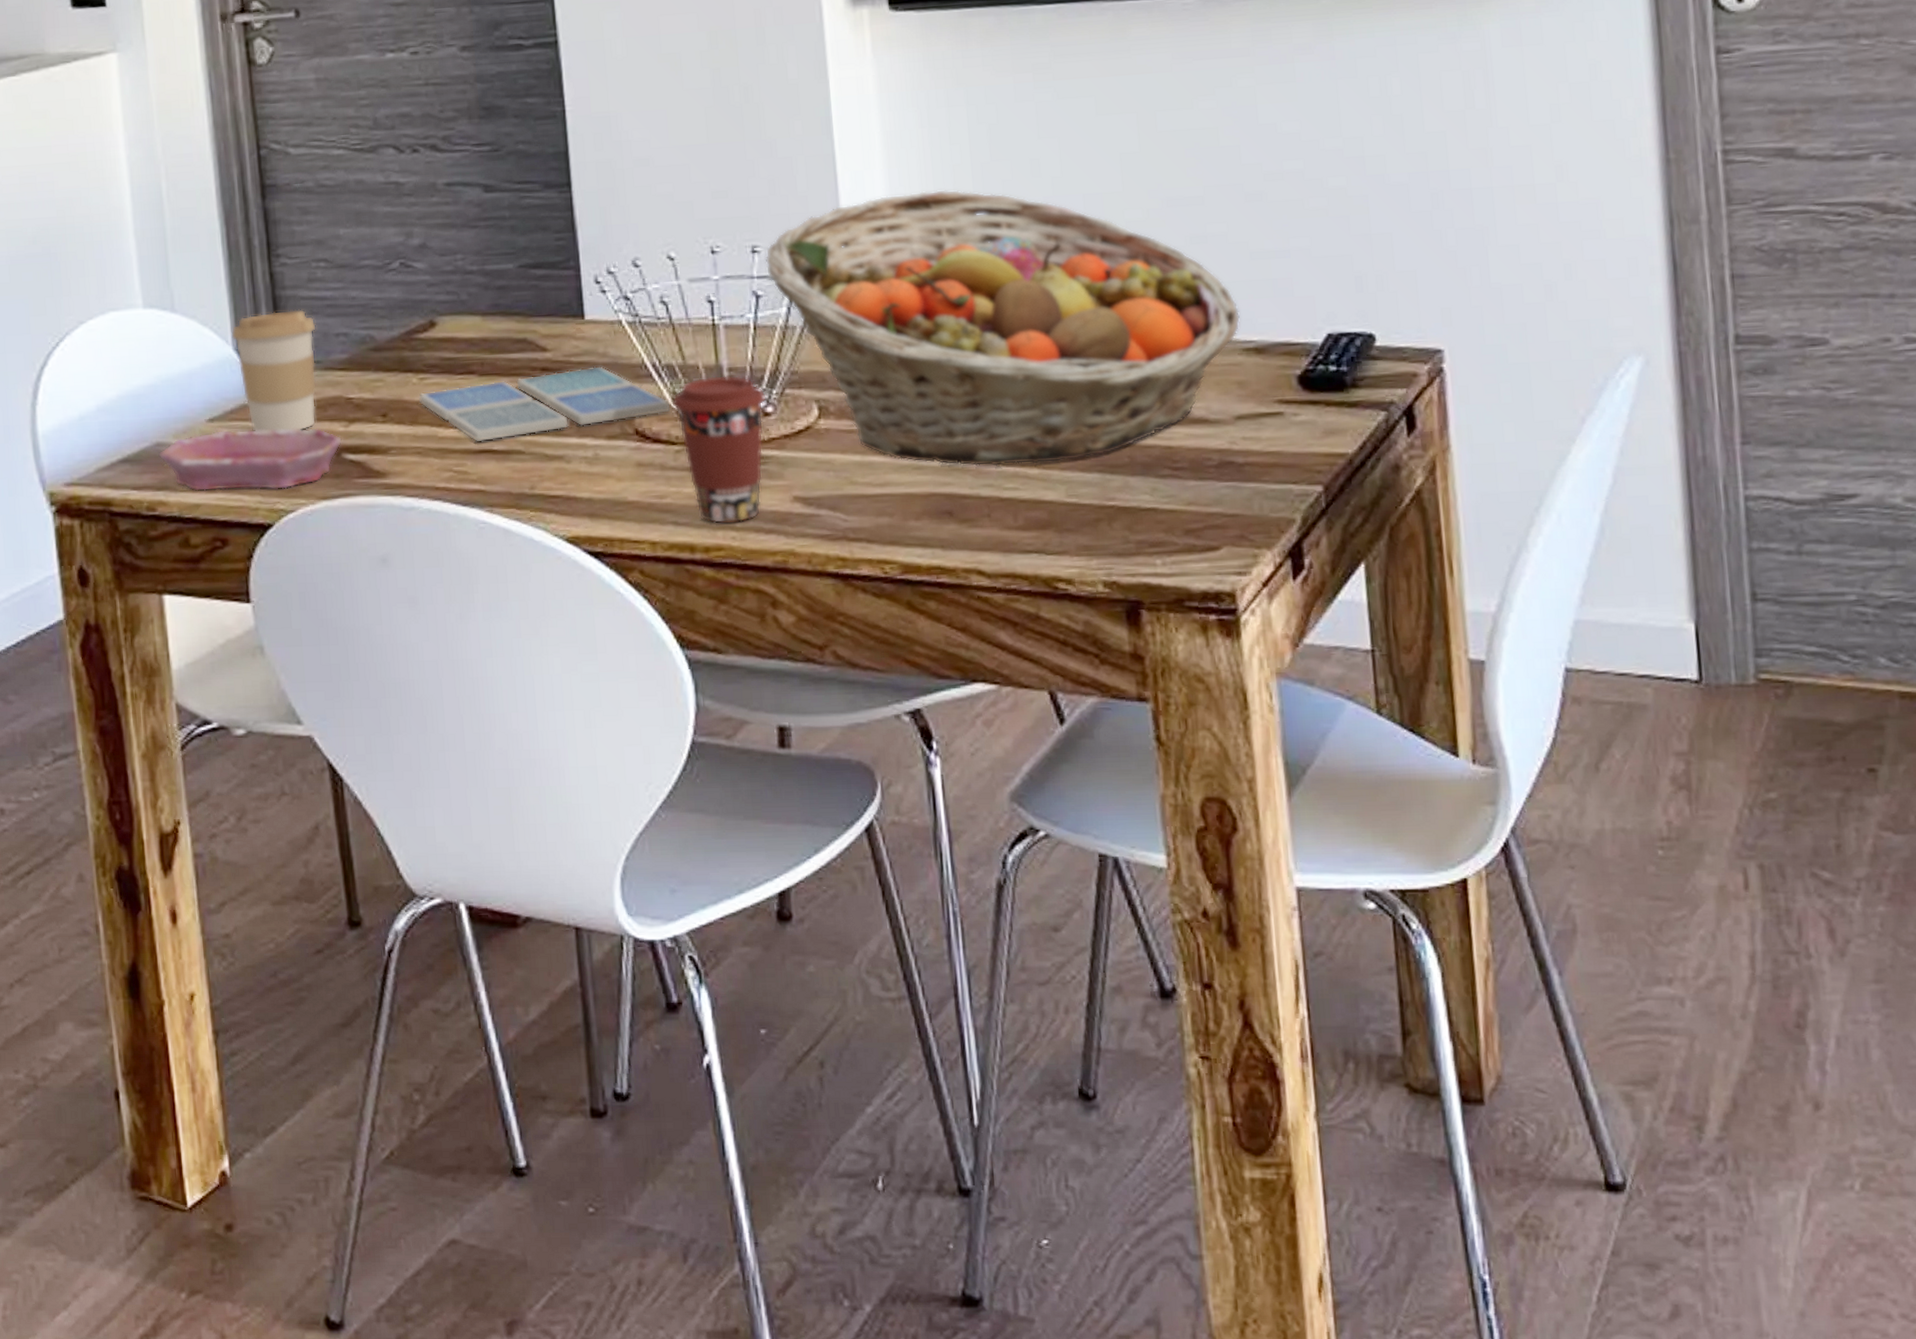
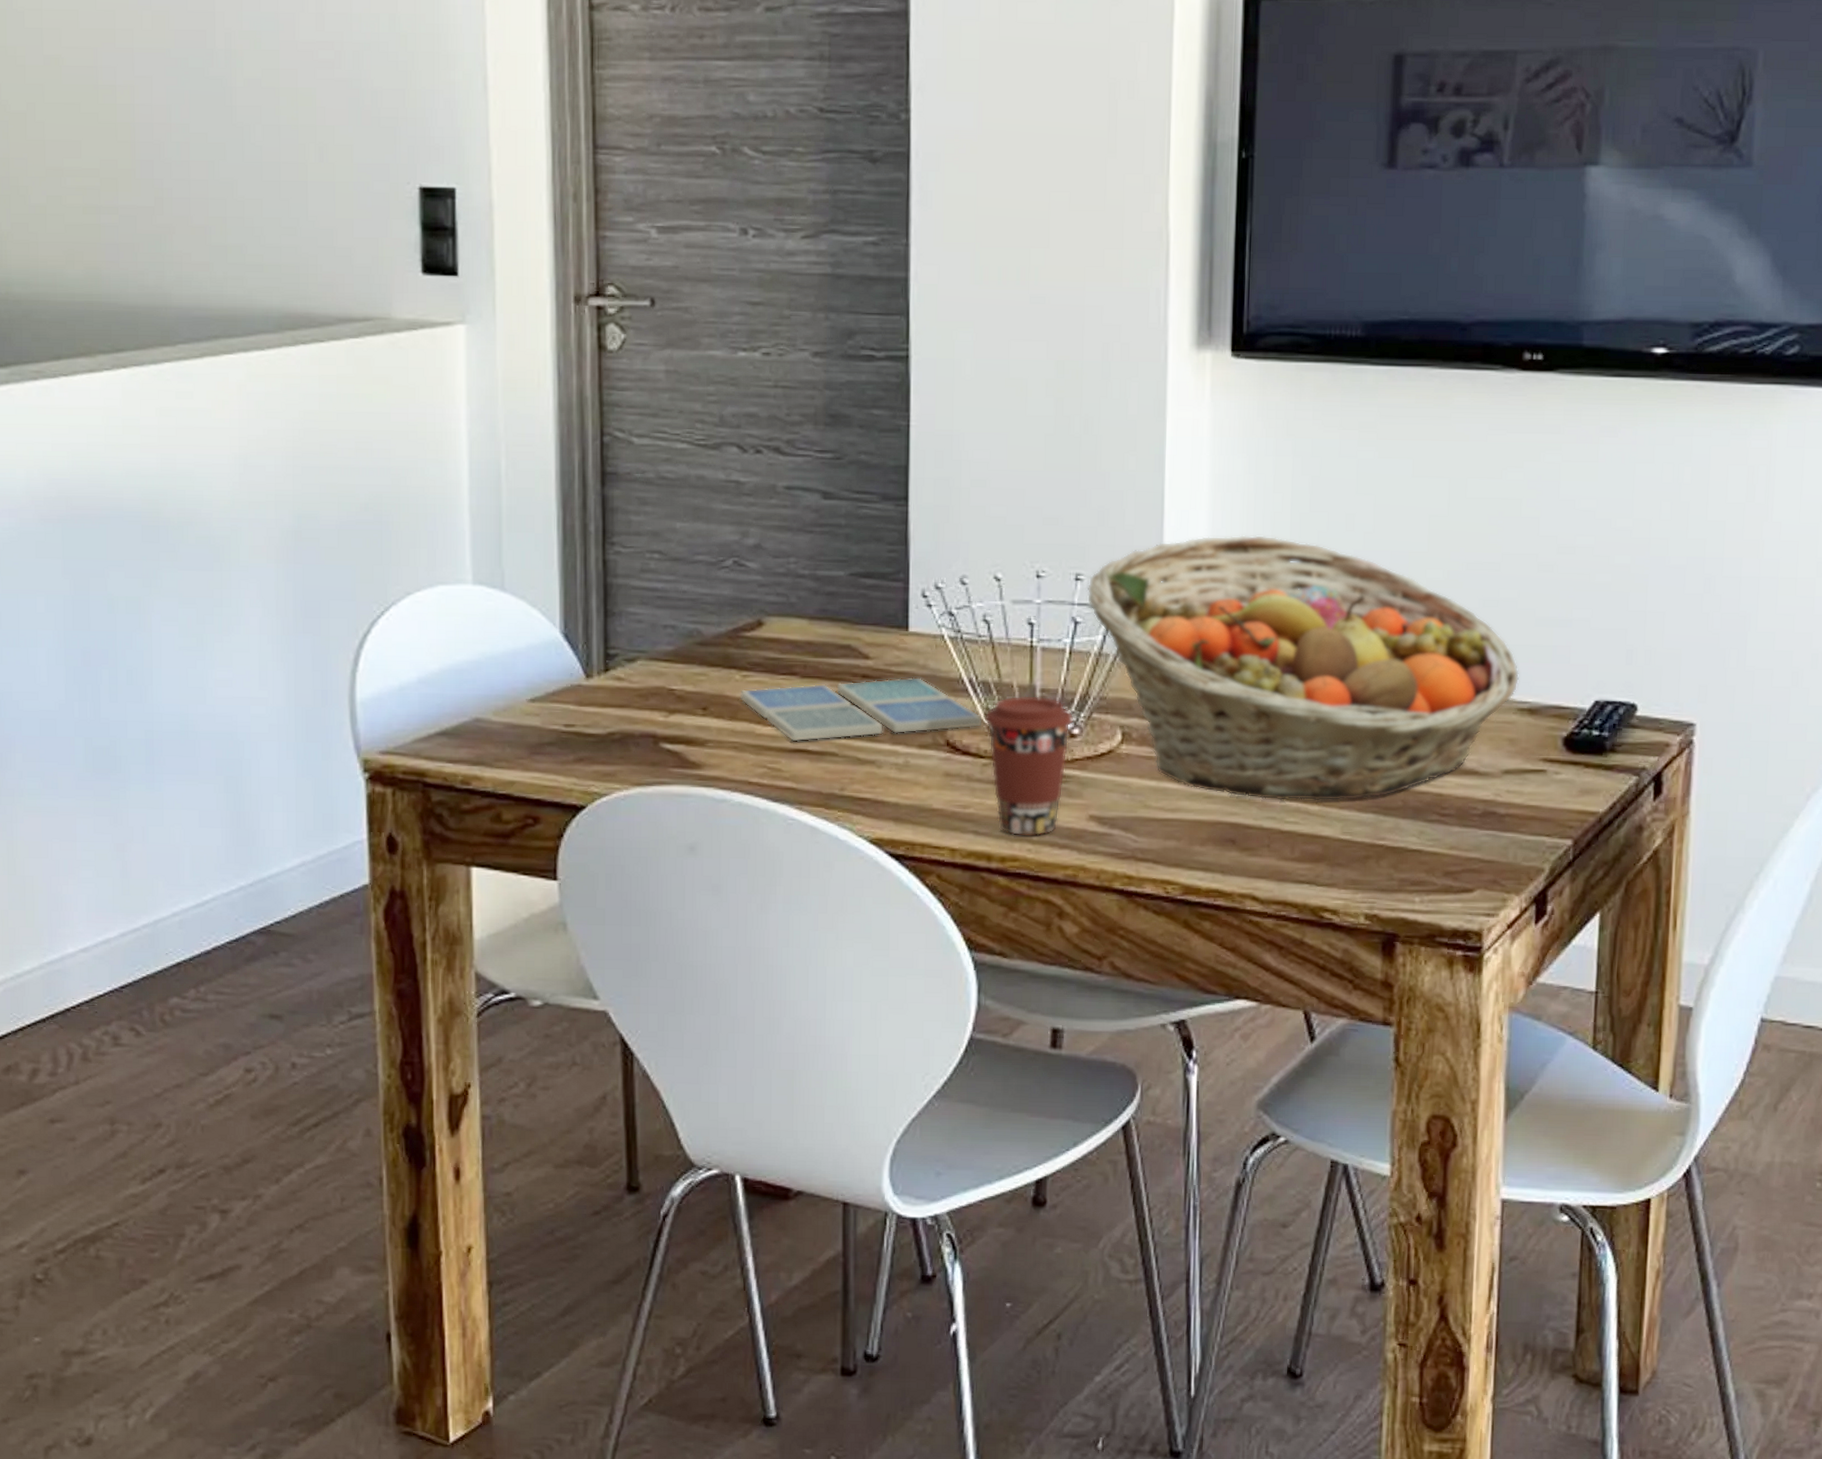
bowl: present [159,427,342,491] -> none [478,710,661,773]
coffee cup: present [231,309,317,432] -> none [559,598,645,717]

